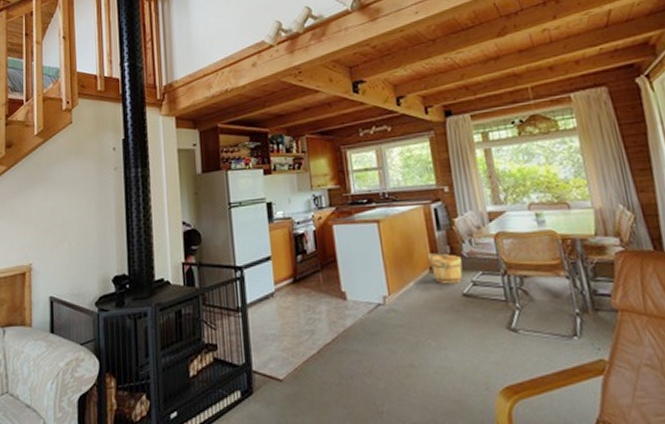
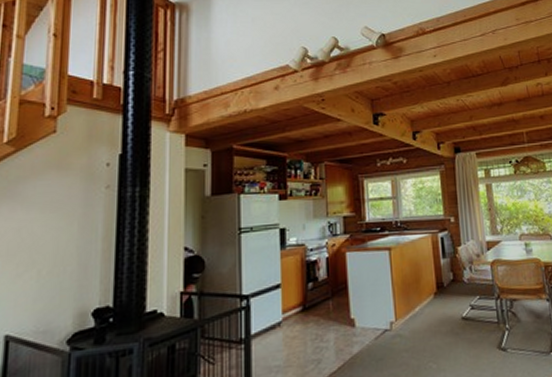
bucket: present [427,253,463,285] -> none [432,279,463,309]

